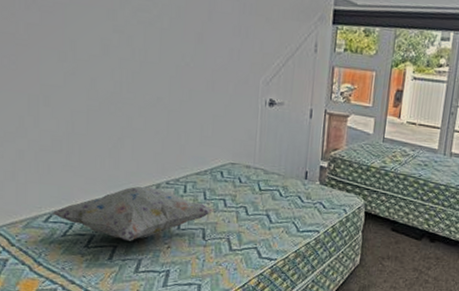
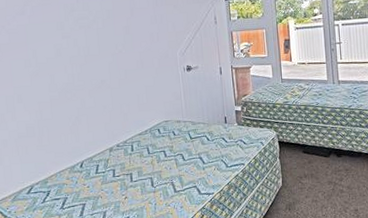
decorative pillow: present [51,186,214,241] -> none [32,151,158,198]

